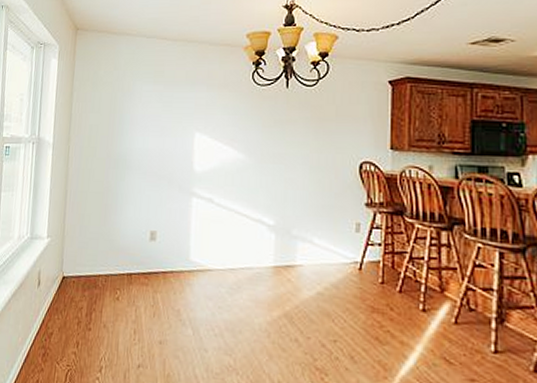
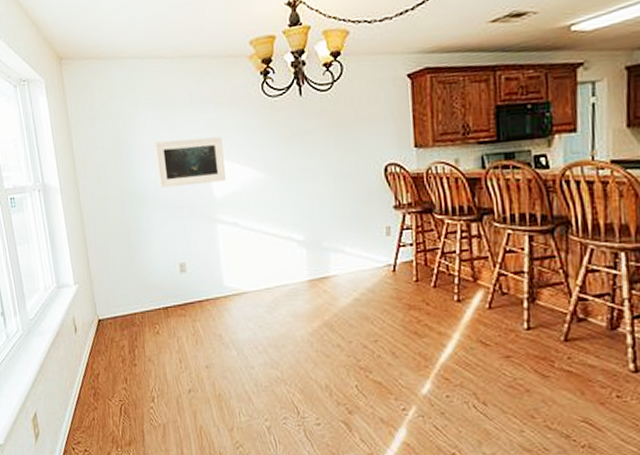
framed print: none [144,113,209,157] -> present [154,136,226,189]

